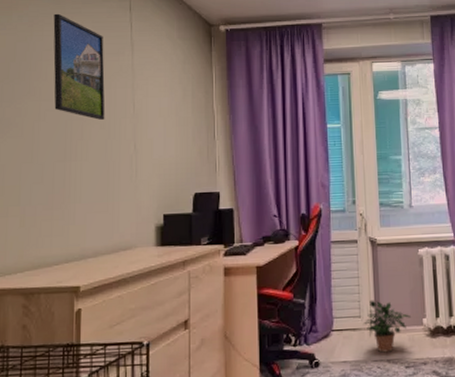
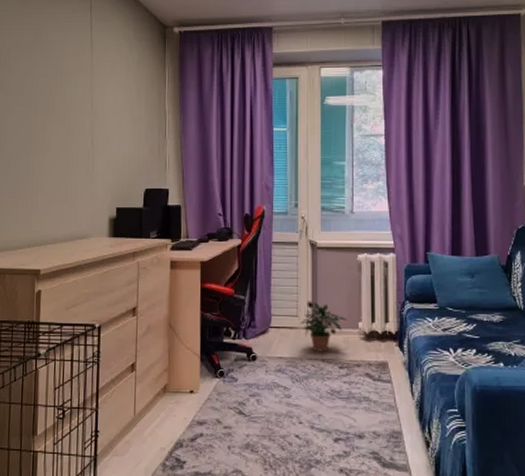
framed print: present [53,13,105,120] -> none [20,13,66,115]

